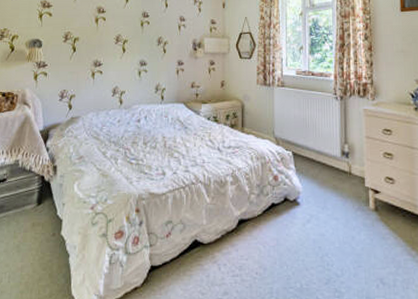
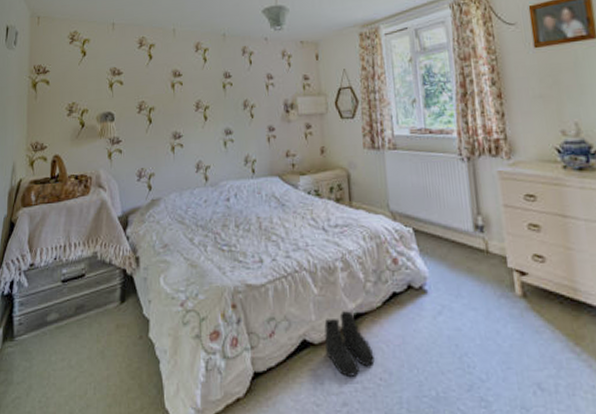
boots: none [213,216,253,271] -> present [324,310,375,376]

